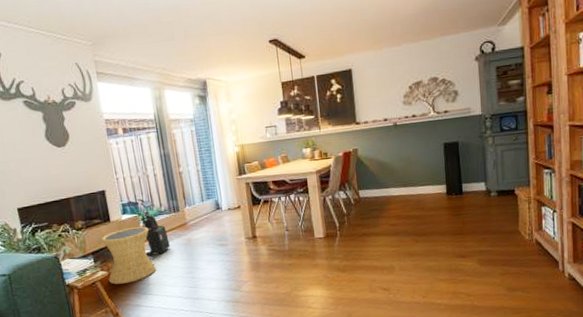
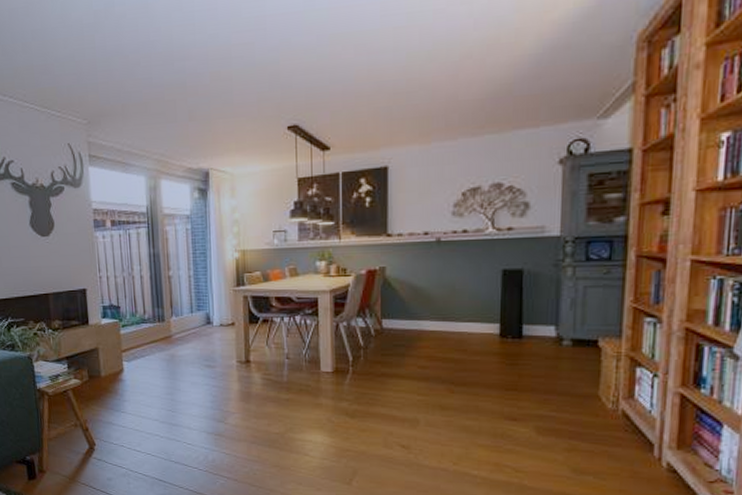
side table: present [101,226,156,285] -> none [78,334,133,396]
vacuum cleaner: present [137,199,170,257] -> none [120,302,151,370]

